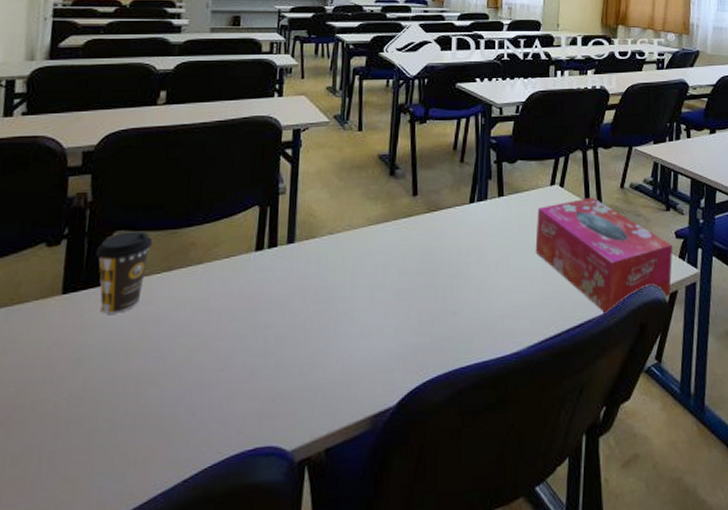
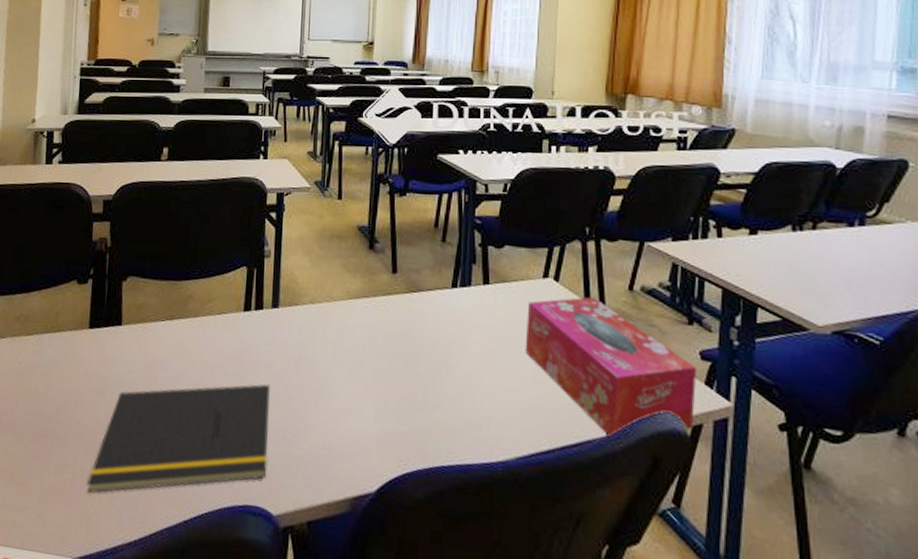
notepad: none [57,320,286,478] -> present [87,384,271,494]
coffee cup: present [96,231,153,314] -> none [114,278,158,353]

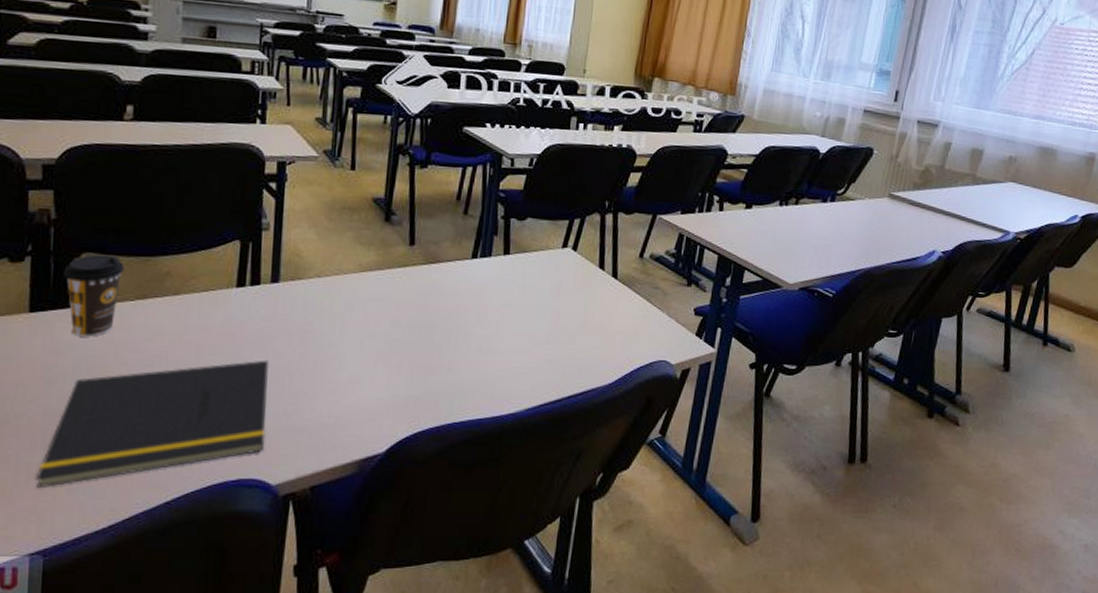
coffee cup: none [114,278,158,353] -> present [63,254,125,337]
tissue box: present [525,297,697,438] -> none [540,264,691,385]

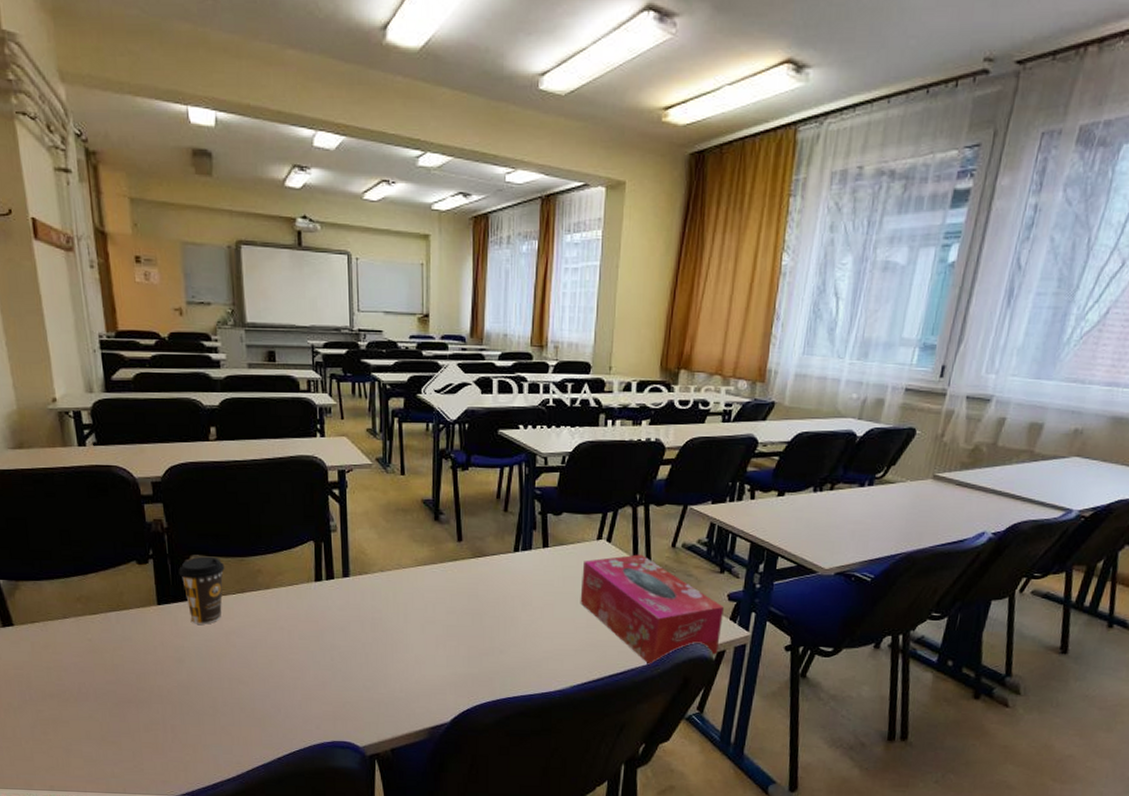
notepad: present [35,360,270,489] -> none [179,643,351,745]
tissue box: none [540,264,691,385] -> present [580,554,725,666]

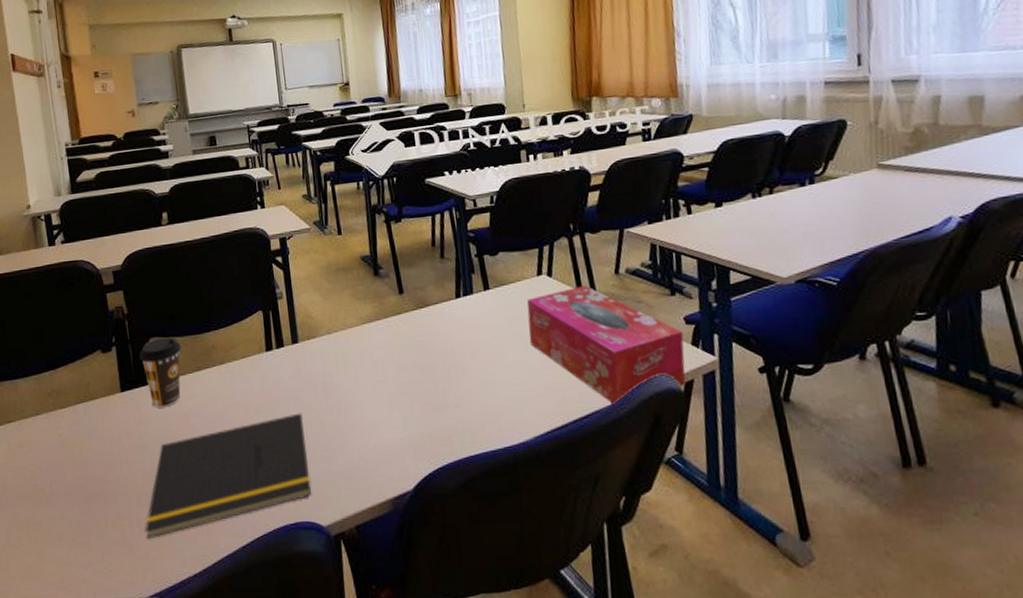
notepad: none [179,643,351,745] -> present [145,412,311,540]

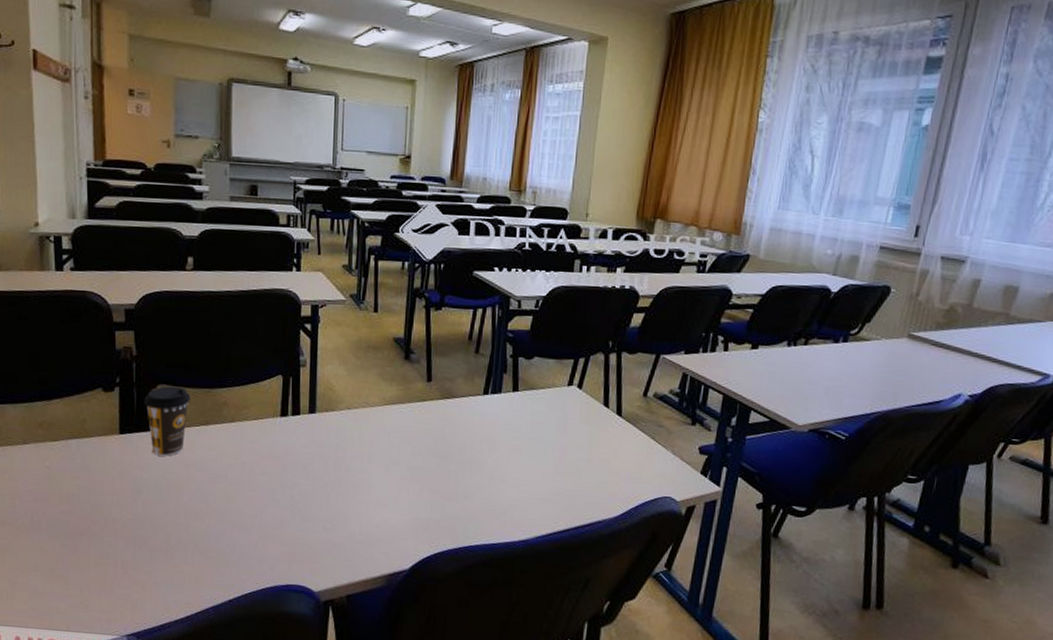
notepad: present [145,412,311,540] -> none [129,481,310,582]
tissue box: present [526,285,686,405] -> none [548,402,696,518]

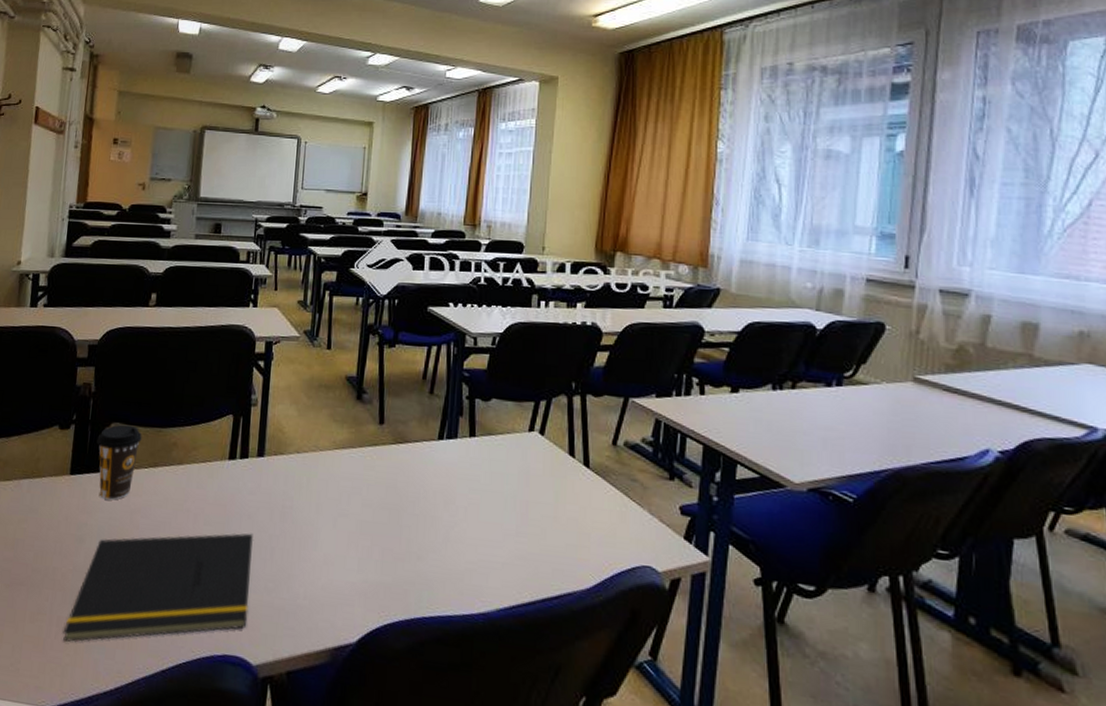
notepad: none [129,481,310,582] -> present [63,533,254,643]

